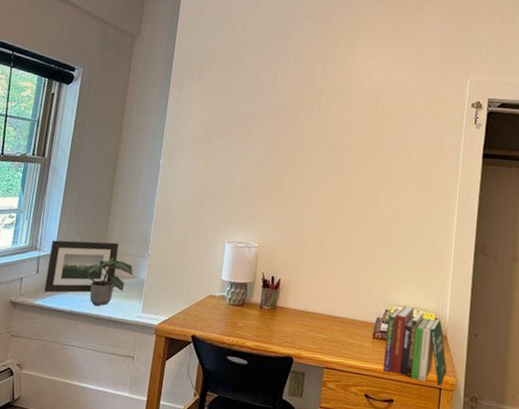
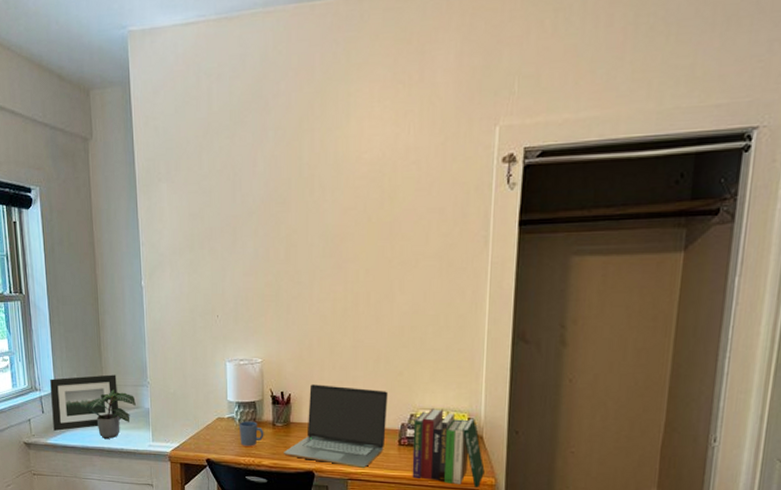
mug: none [227,300,251,327] -> present [239,421,264,447]
laptop: none [267,272,368,359] -> present [284,384,389,469]

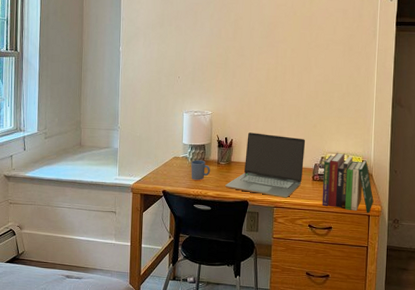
picture frame: present [50,374,119,431] -> none [32,120,93,166]
potted plant: present [88,389,136,439] -> none [65,132,107,173]

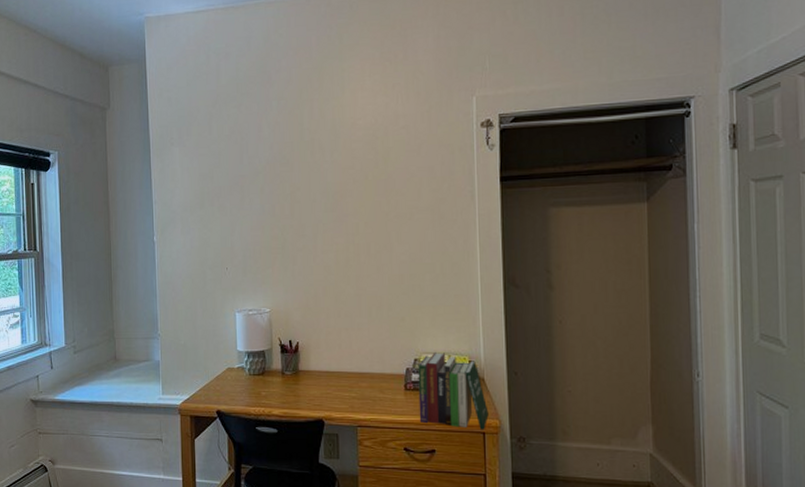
mug: present [191,160,211,181] -> none [249,370,274,396]
laptop: present [225,132,306,199] -> none [294,332,393,415]

